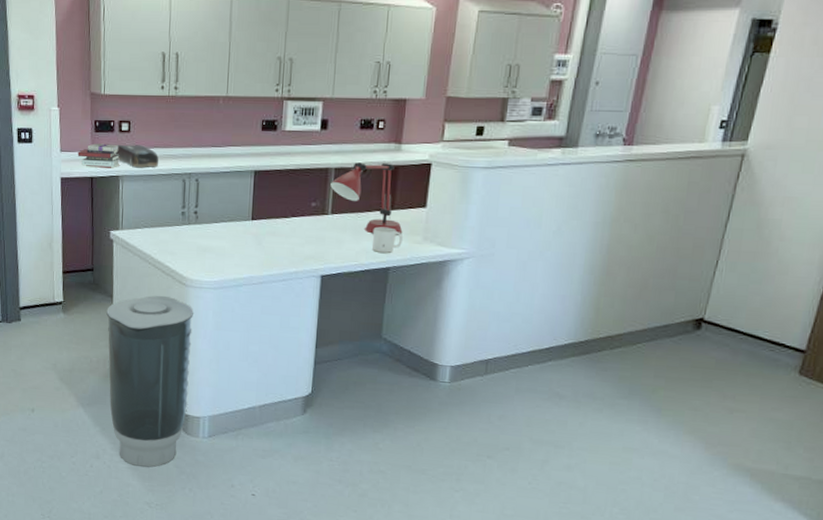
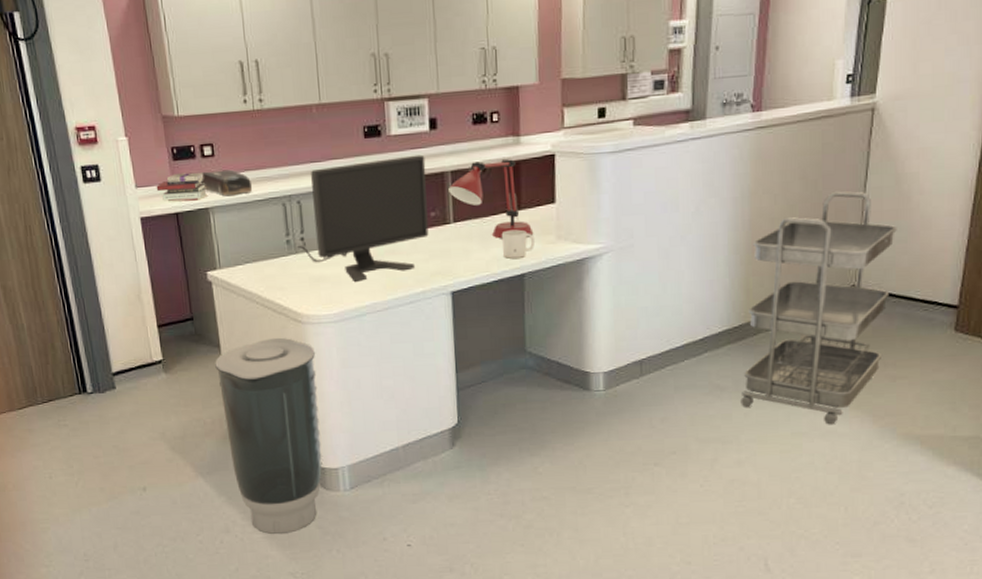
computer monitor: none [190,150,313,256] -> present [296,154,429,282]
utility cart: none [577,227,753,446] -> present [741,191,897,425]

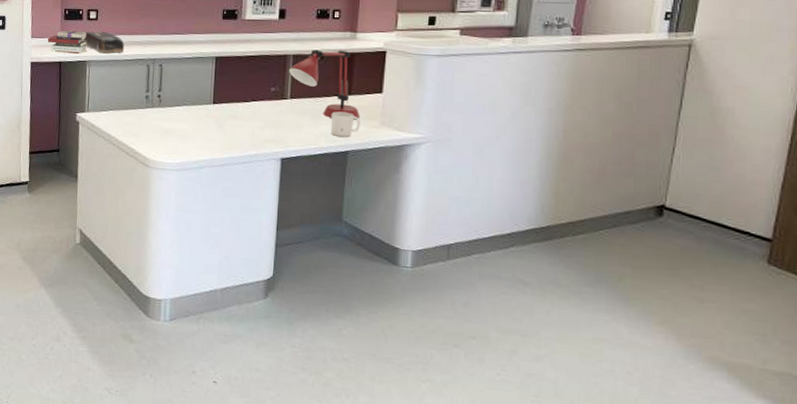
trash can: present [215,337,322,534] -> none [71,176,156,351]
computer monitor: present [296,154,429,282] -> none [153,38,272,138]
utility cart: present [741,191,897,425] -> none [543,115,710,337]

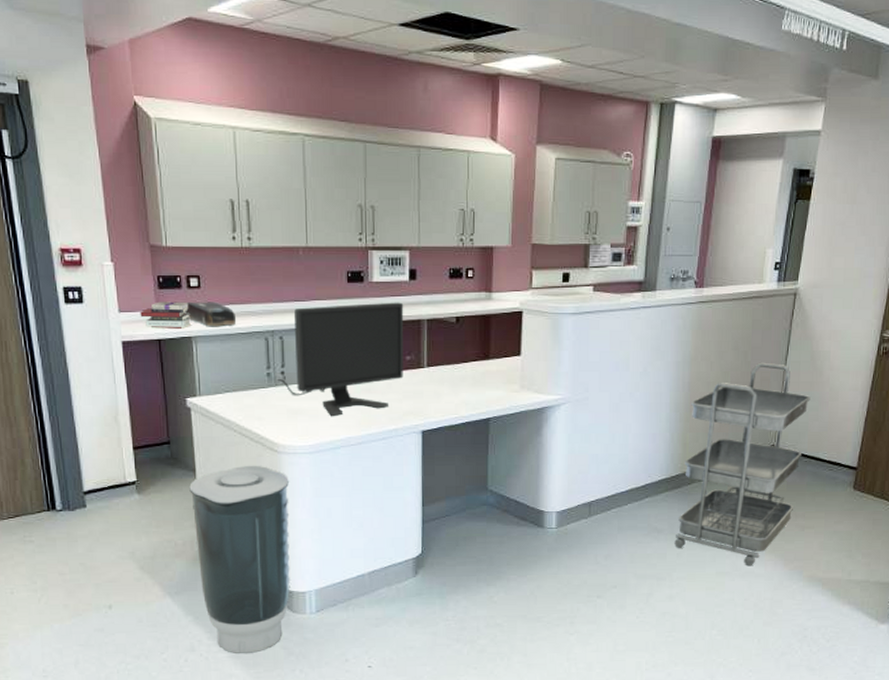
trash can: none [71,176,156,351] -> present [189,465,290,653]
computer monitor: none [153,38,272,138] -> present [276,302,404,416]
desk lamp: present [289,49,360,119] -> none [424,311,500,385]
mug: present [330,111,360,138] -> none [470,377,500,405]
utility cart: none [543,115,710,337] -> present [674,362,811,566]

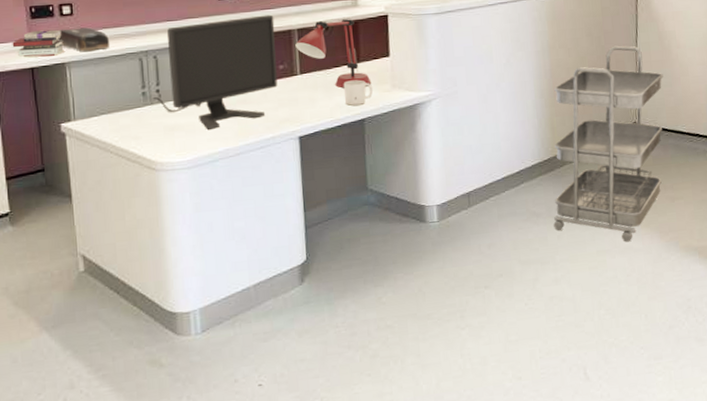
trash can: present [189,465,290,653] -> none [65,185,174,386]
desk lamp: none [424,311,500,385] -> present [295,18,372,88]
mug: none [470,377,500,405] -> present [343,80,373,106]

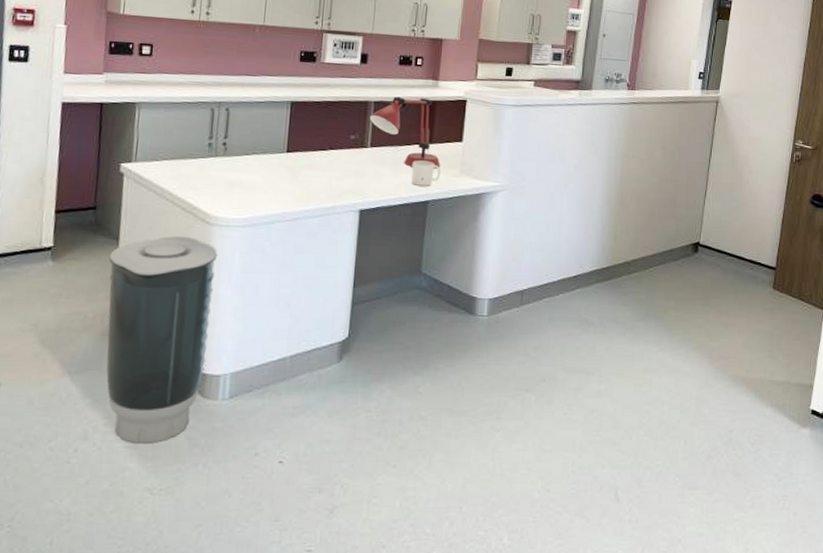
books: present [12,30,64,58] -> none [85,66,138,95]
printer: present [58,27,110,52] -> none [132,68,185,95]
trash can: none [65,185,174,386] -> present [106,236,217,443]
computer monitor: present [152,14,278,130] -> none [217,82,353,190]
utility cart: present [553,45,663,242] -> none [604,162,732,363]

